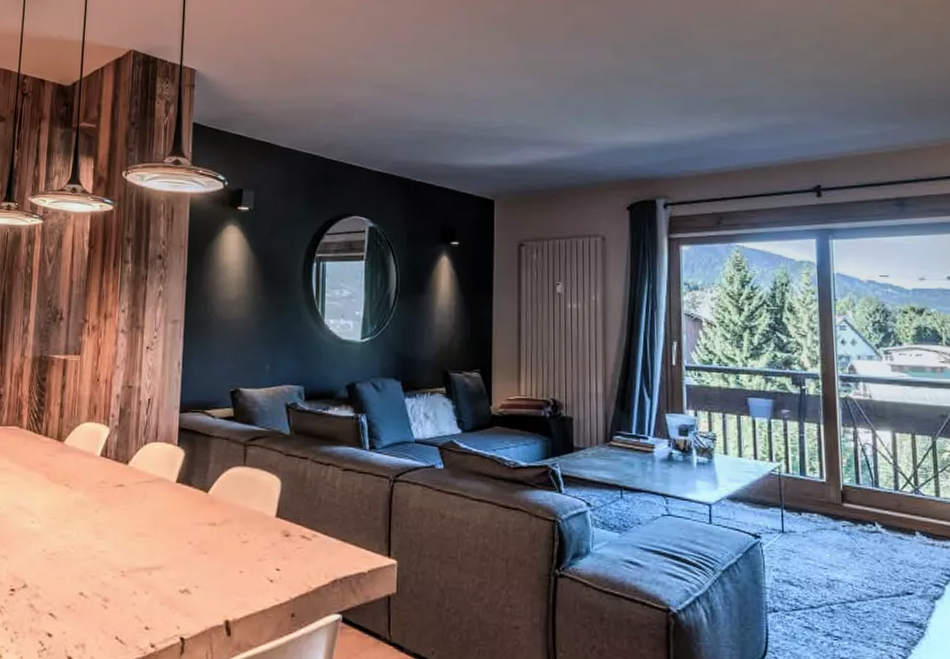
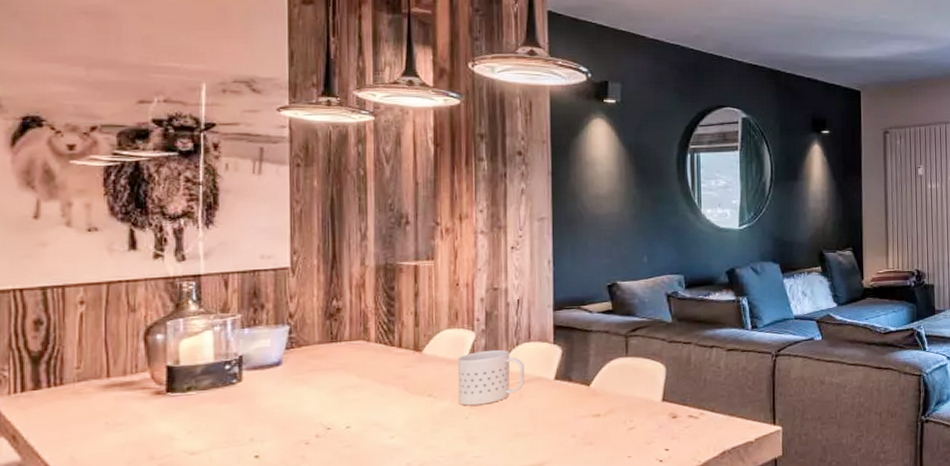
mug: none [91,446,150,500] -> present [458,349,524,406]

